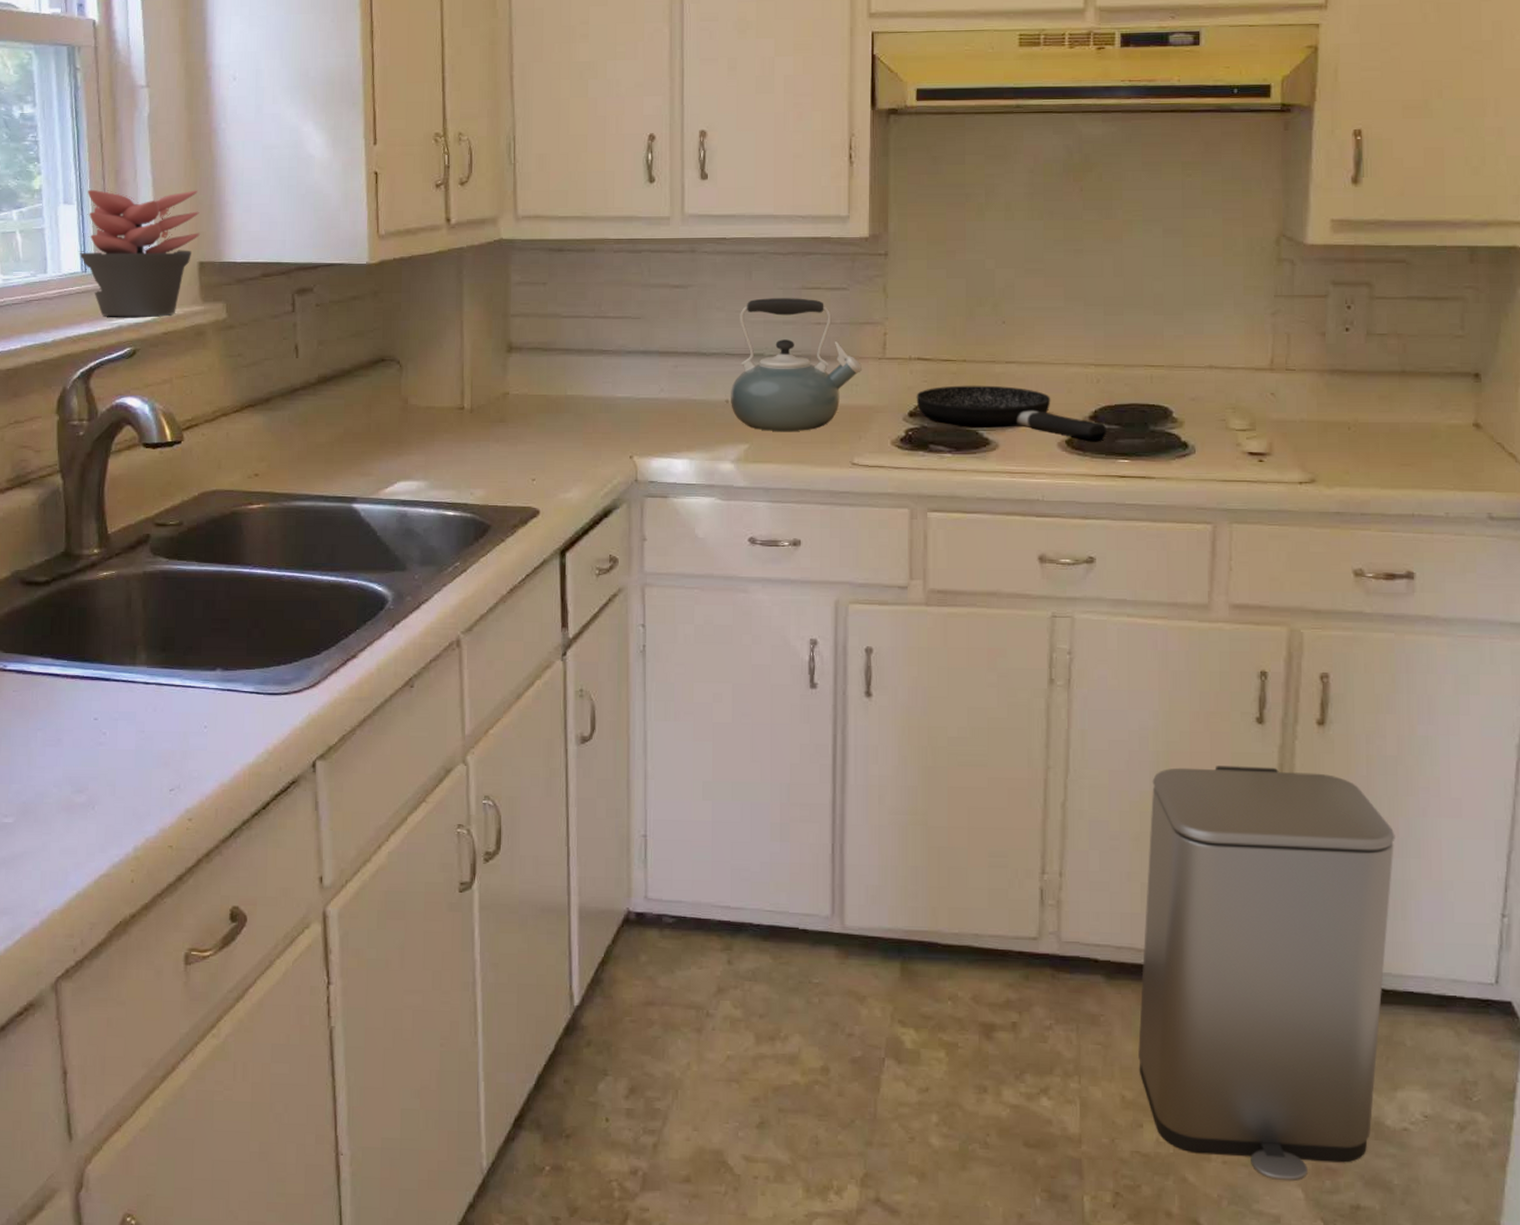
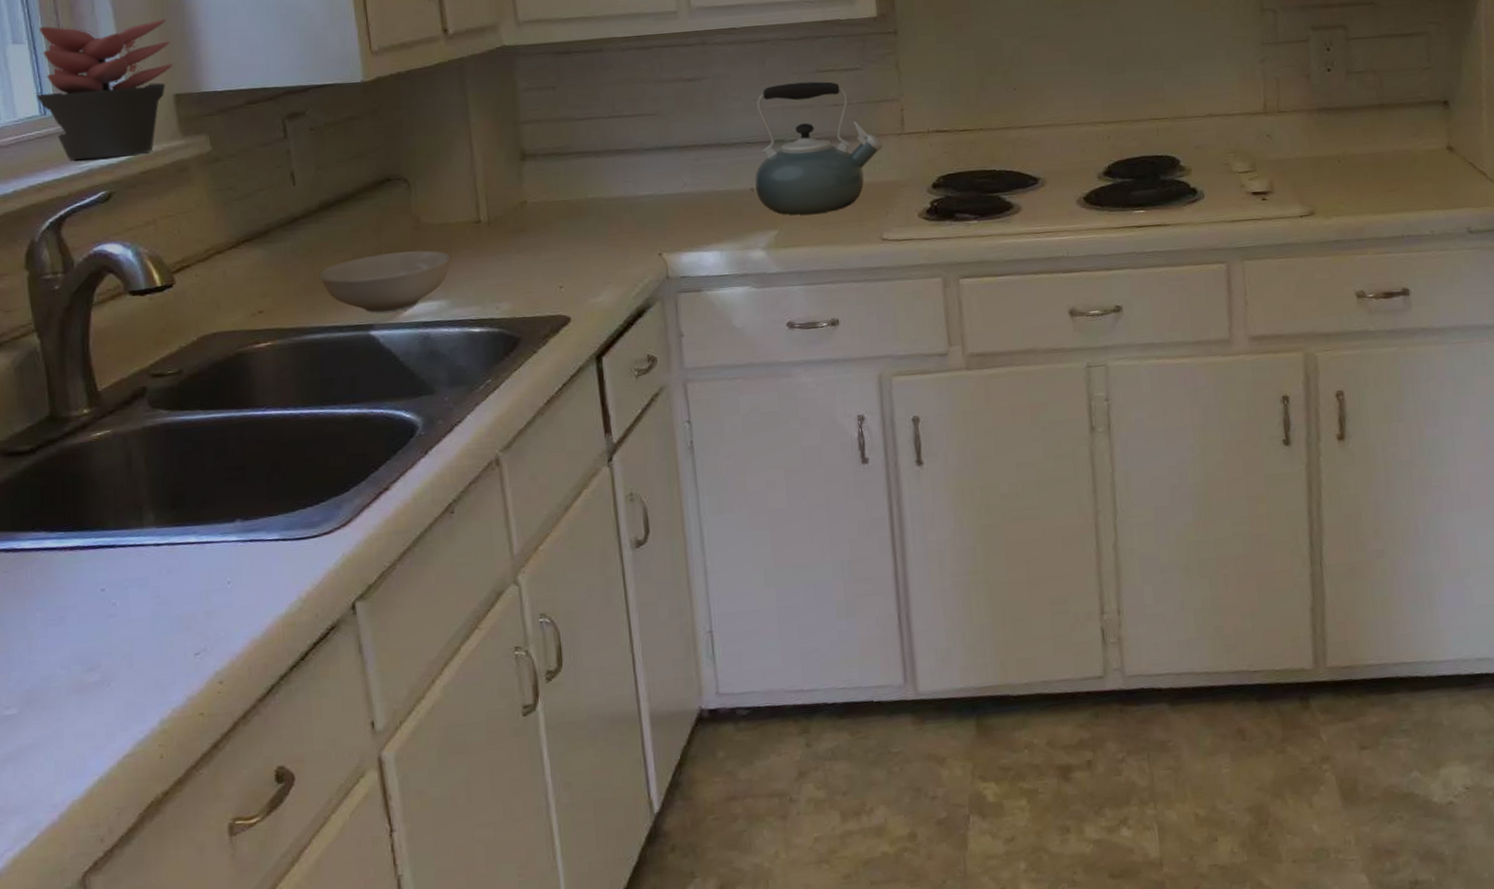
bowl: none [311,431,433,487] -> present [319,250,451,313]
frying pan: present [916,385,1107,442] -> none [937,150,1122,197]
pedal bin: present [1138,766,1395,1182] -> none [1194,484,1421,870]

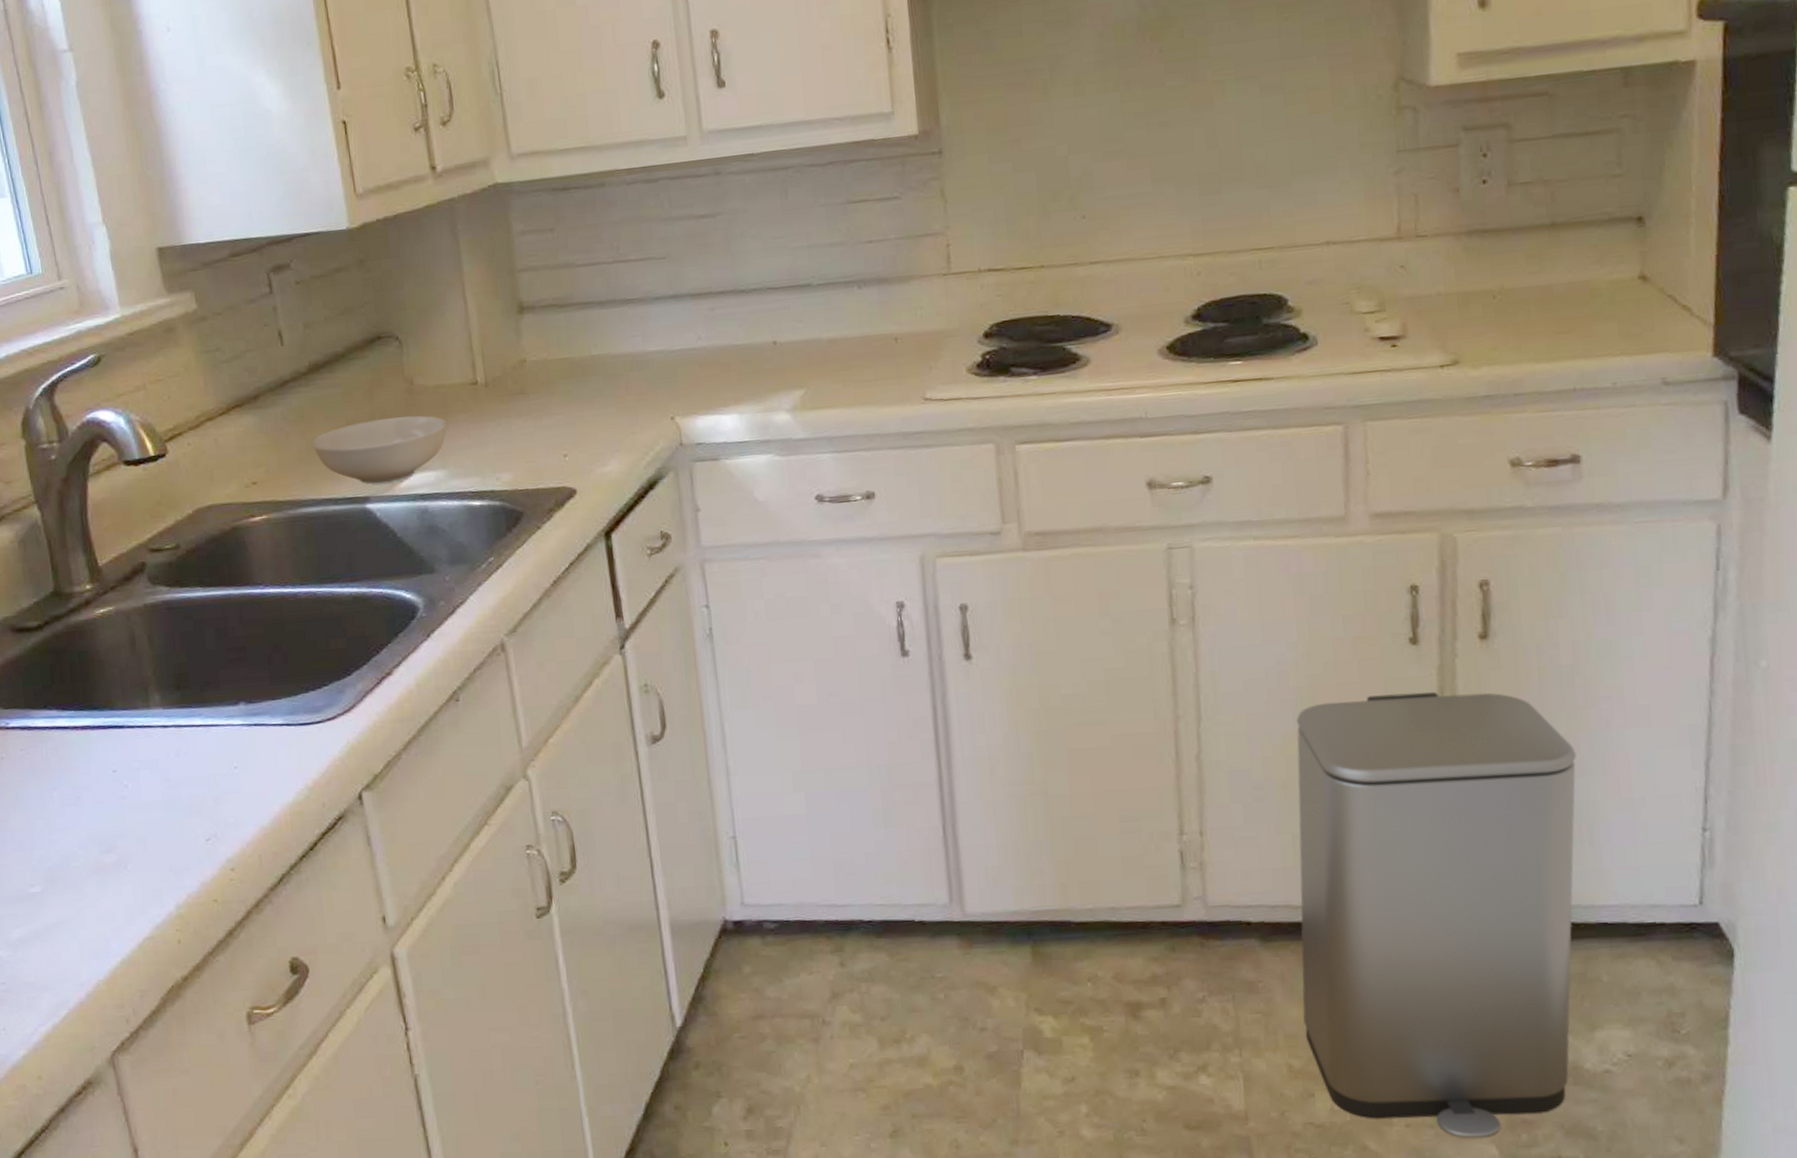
succulent plant: present [35,18,174,161] -> none [20,164,155,322]
kettle: present [754,81,884,216] -> none [777,214,926,372]
pedal bin: none [1194,484,1421,870] -> present [1296,691,1577,1139]

